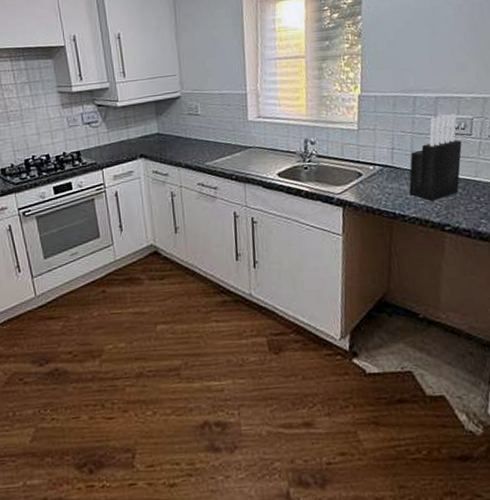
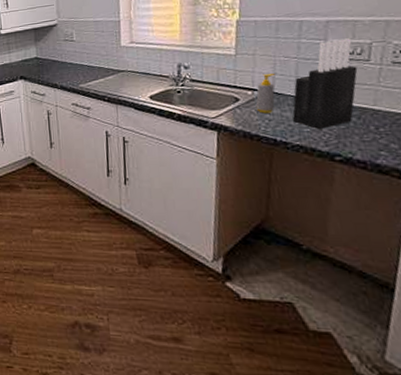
soap bottle: none [376,148,394,188] -> present [255,74,275,113]

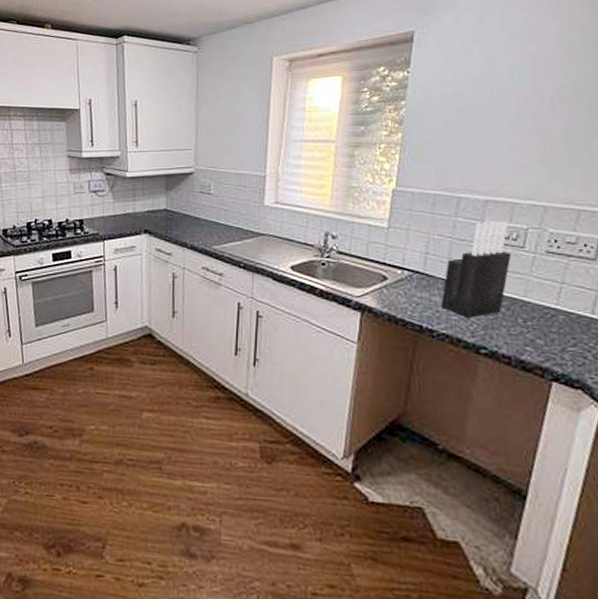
soap bottle: present [255,74,275,113] -> none [404,253,427,296]

